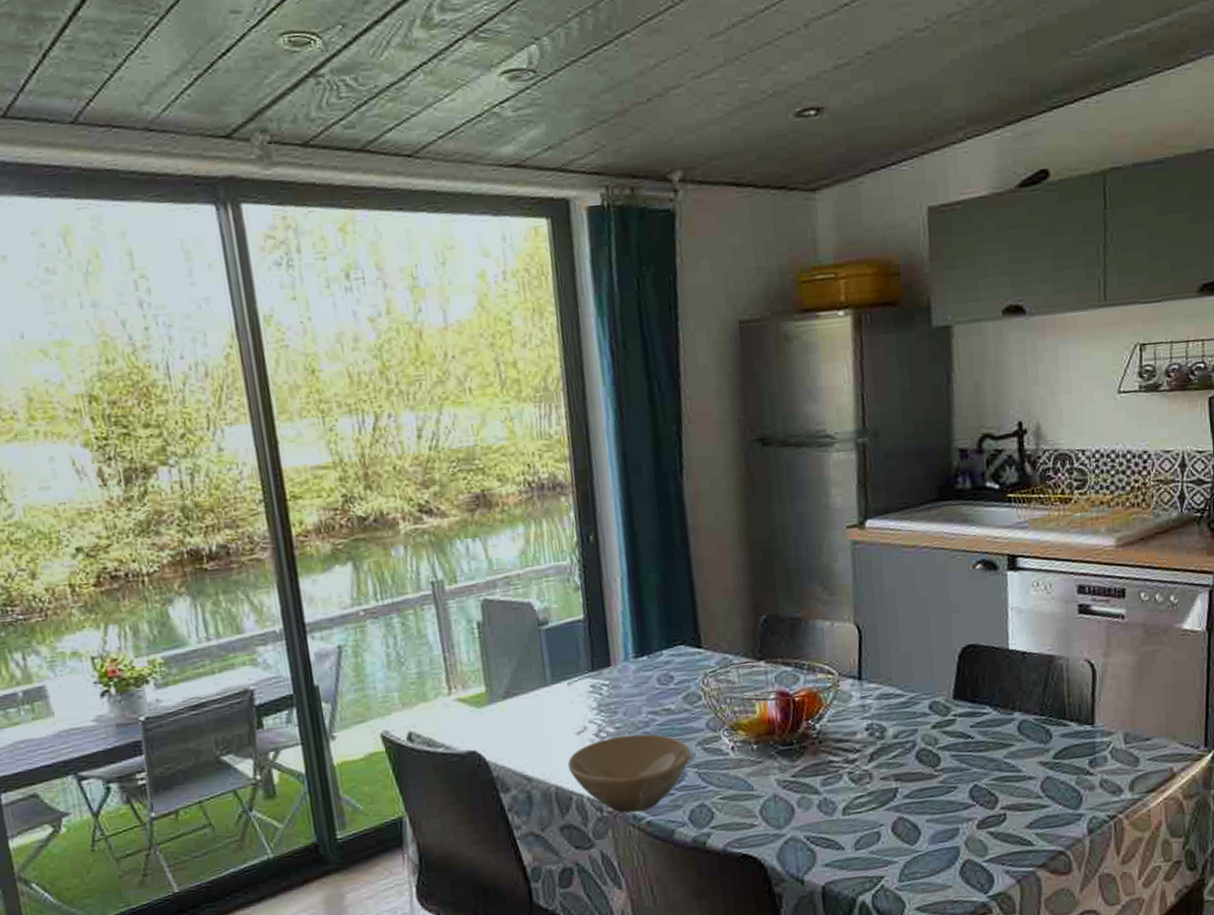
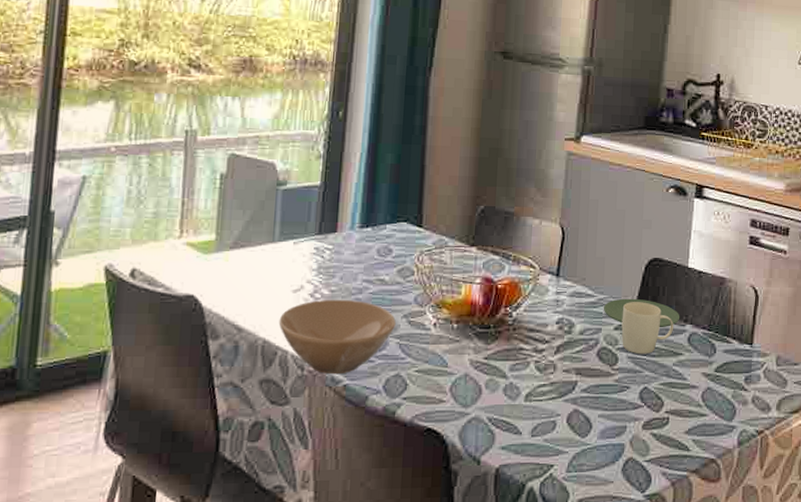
plate: none [916,691,1006,720] -> present [603,298,680,328]
mug: none [938,694,1000,751] -> present [621,302,673,355]

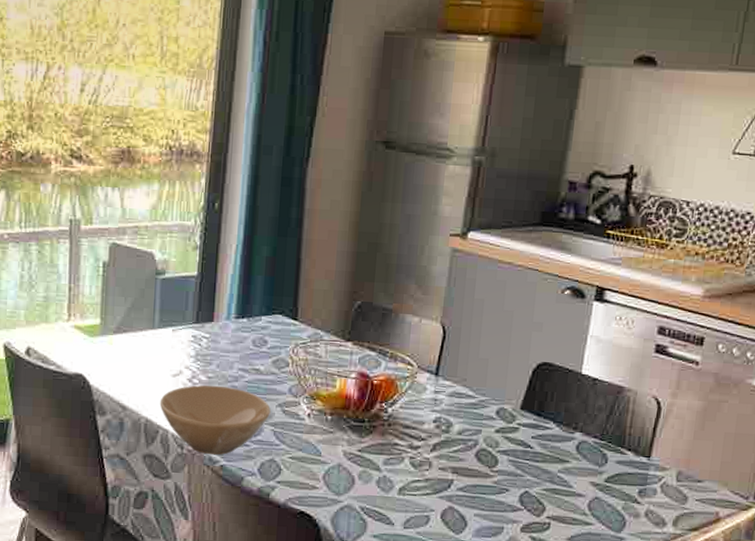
plate: present [603,298,680,328] -> none [484,401,569,434]
mug: present [621,302,673,355] -> none [503,405,561,459]

